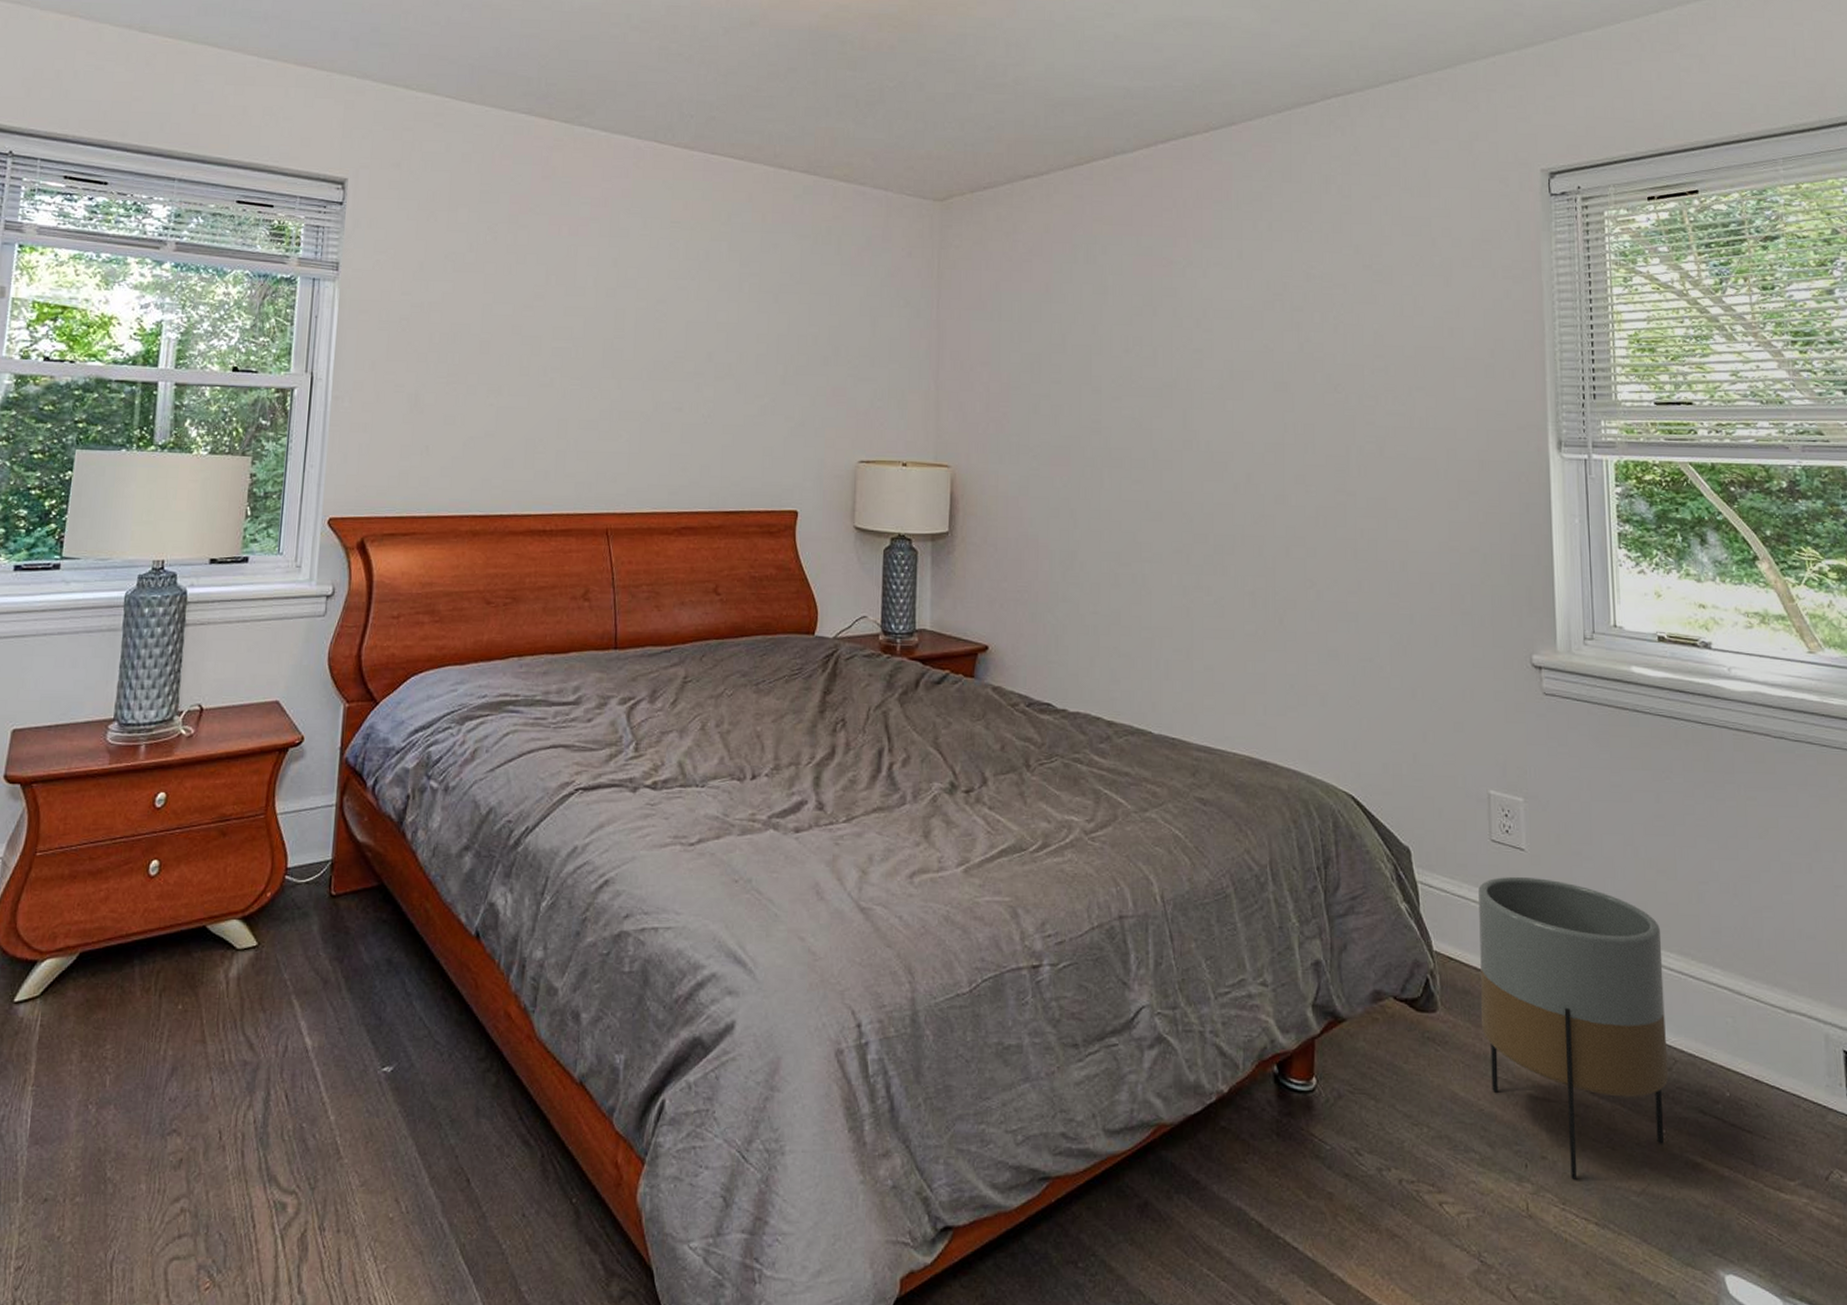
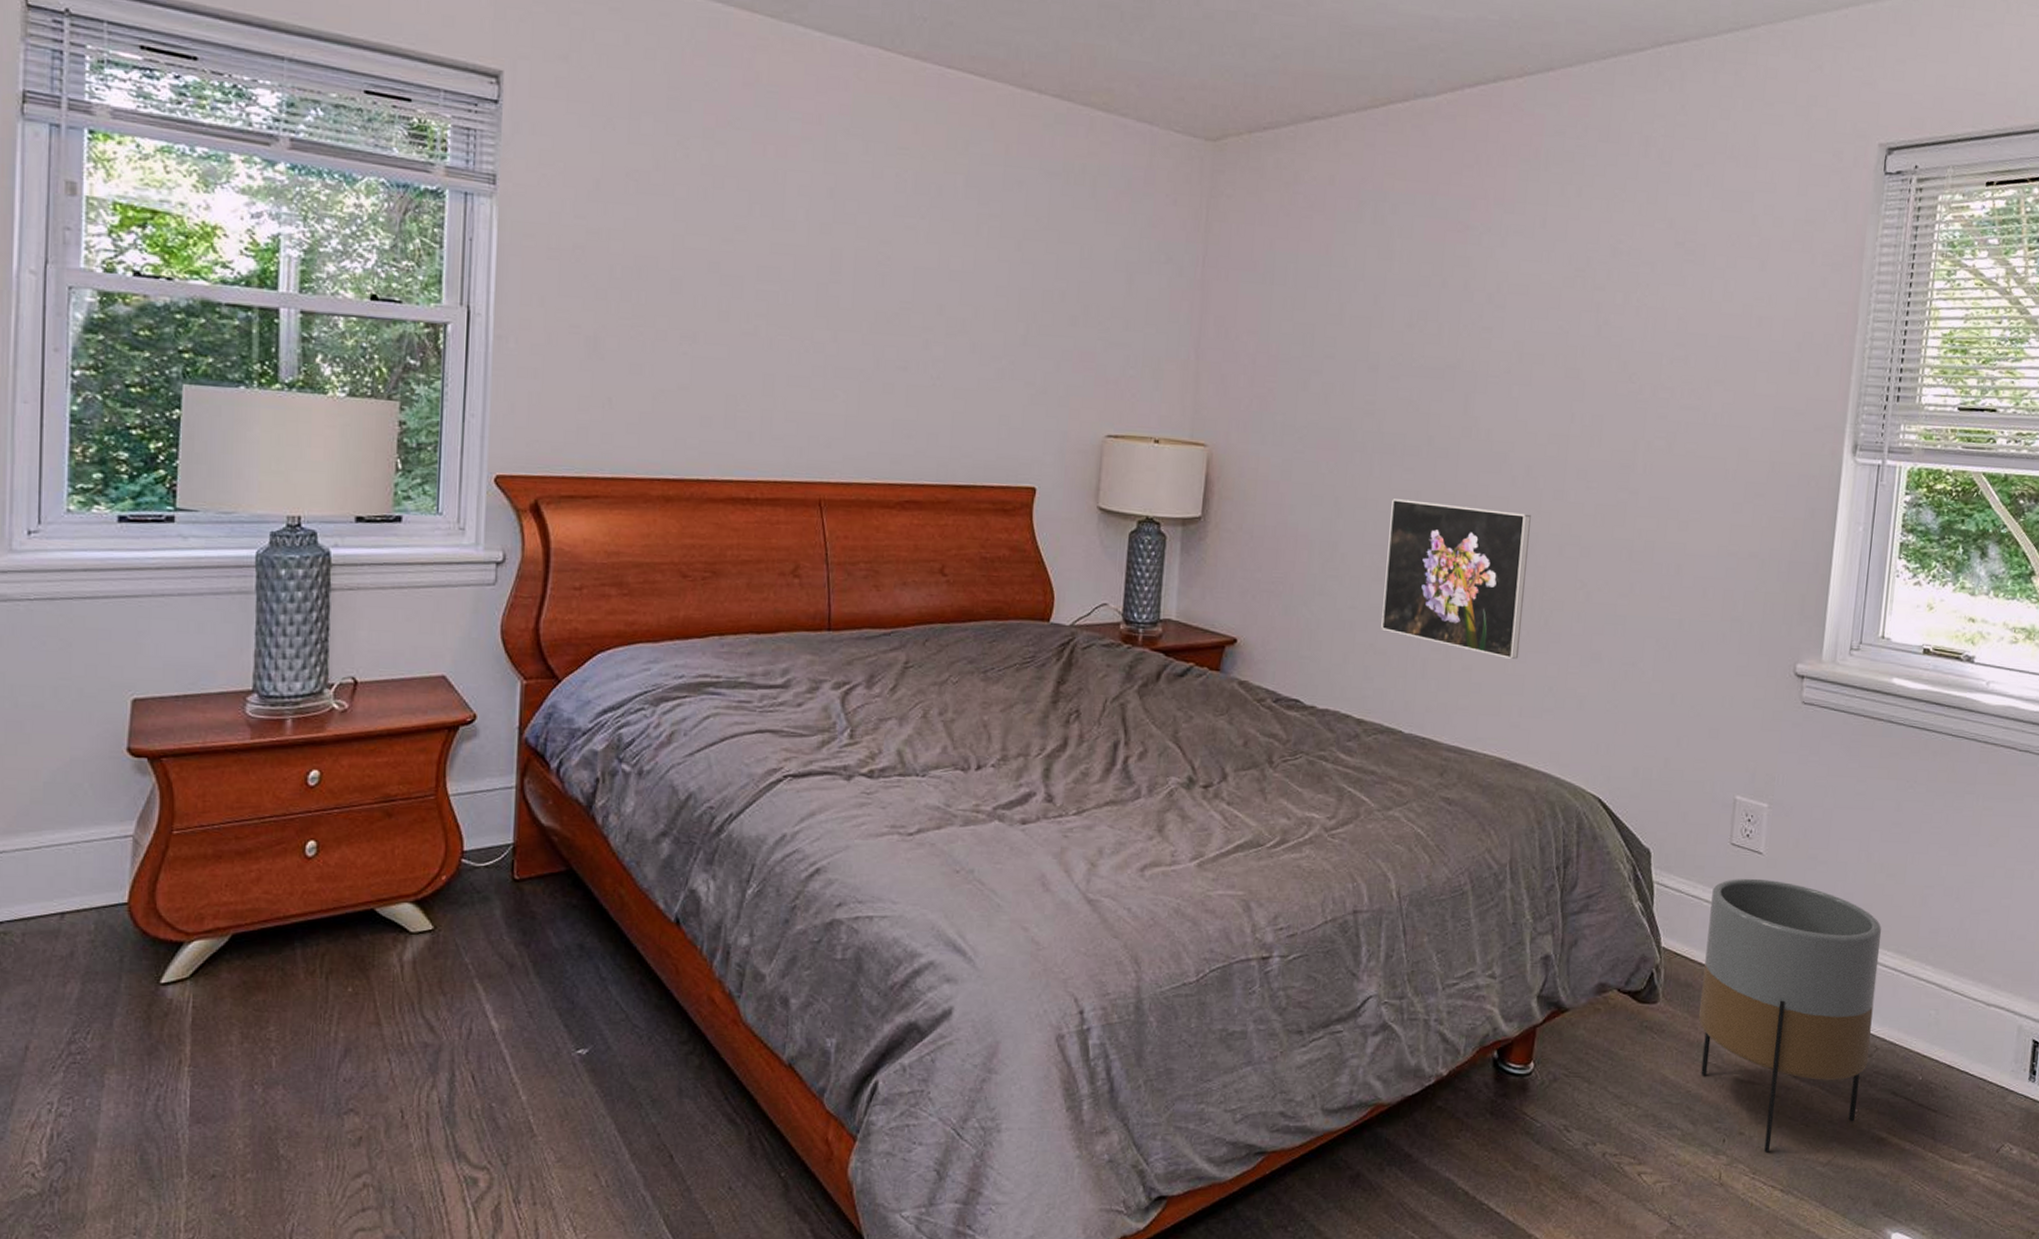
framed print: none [1123,509,1258,658] -> present [1381,499,1531,659]

